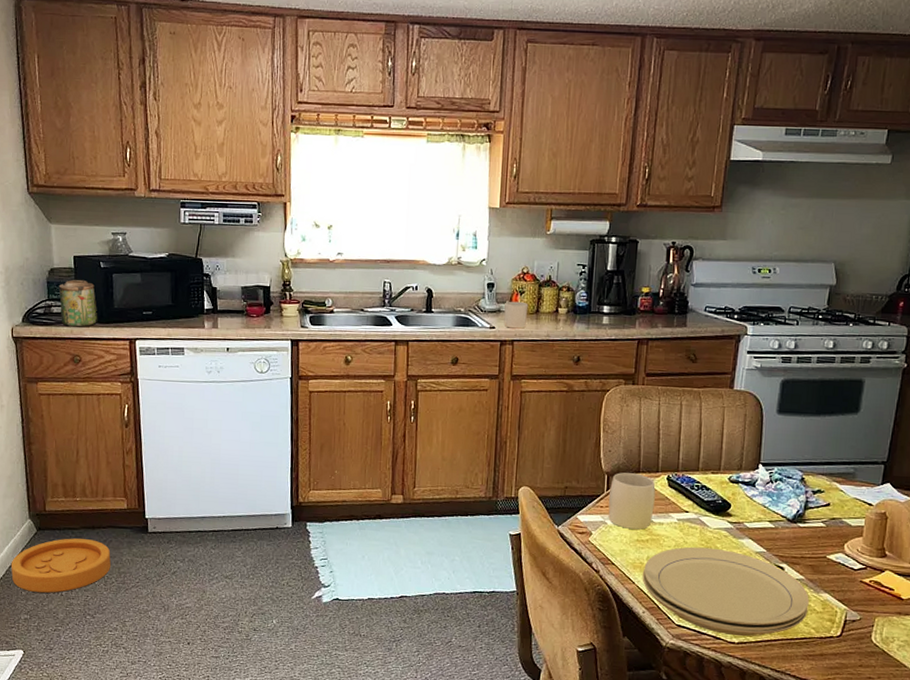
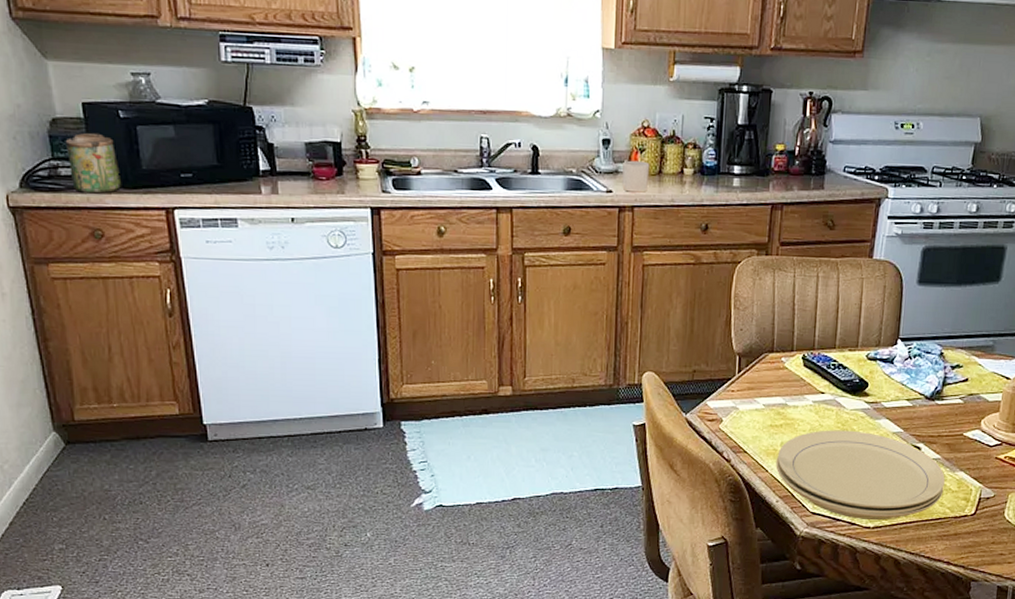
pet bowl: present [11,538,111,593] -> none [36,452,164,518]
mug: present [608,472,656,530] -> none [739,353,791,414]

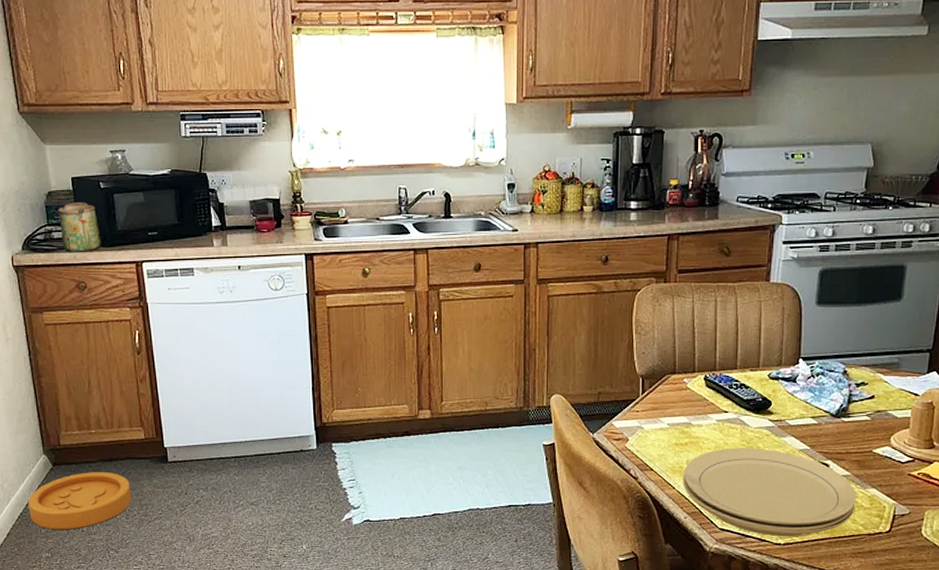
pet bowl: none [36,452,164,518] -> present [29,472,131,530]
mug: present [622,160,650,193] -> none [527,201,552,230]

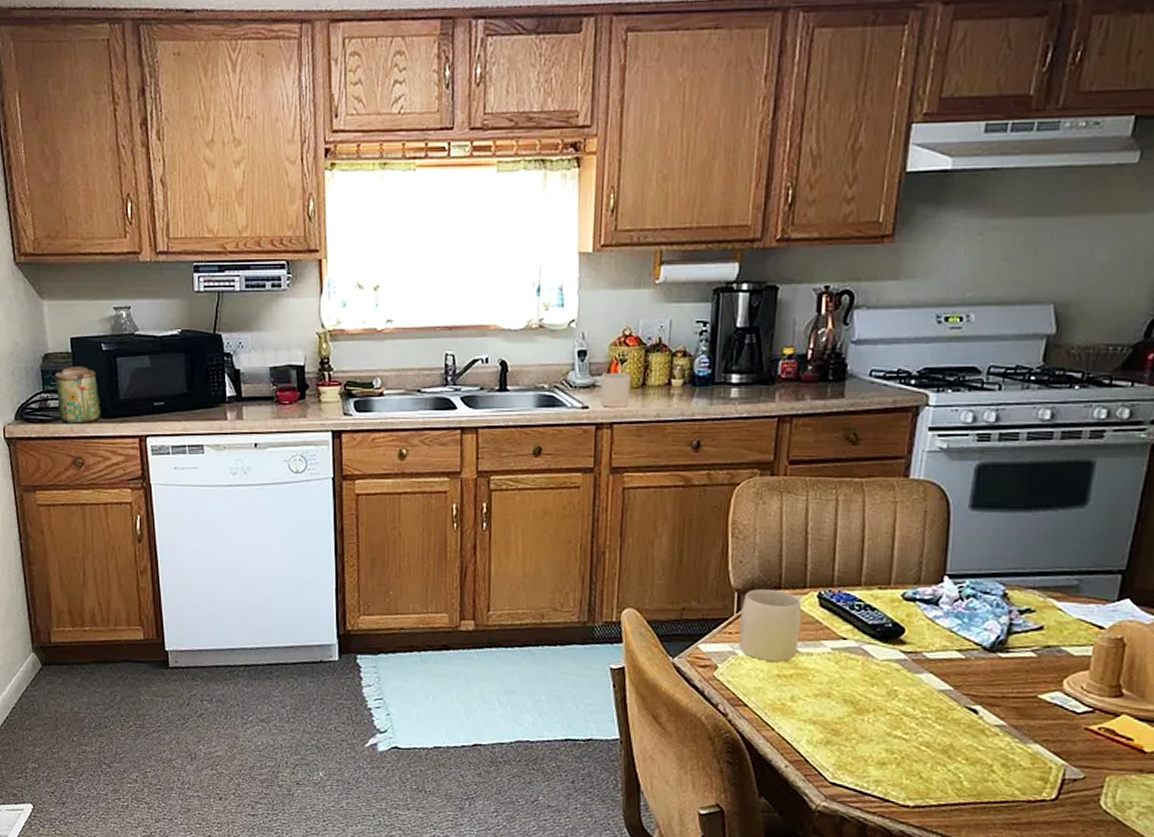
pet bowl: present [29,472,131,530] -> none [15,674,127,739]
mug: none [527,201,552,230] -> present [600,372,632,408]
mug: none [644,375,694,433] -> present [738,589,803,662]
plate: present [682,448,856,537] -> none [784,683,1013,799]

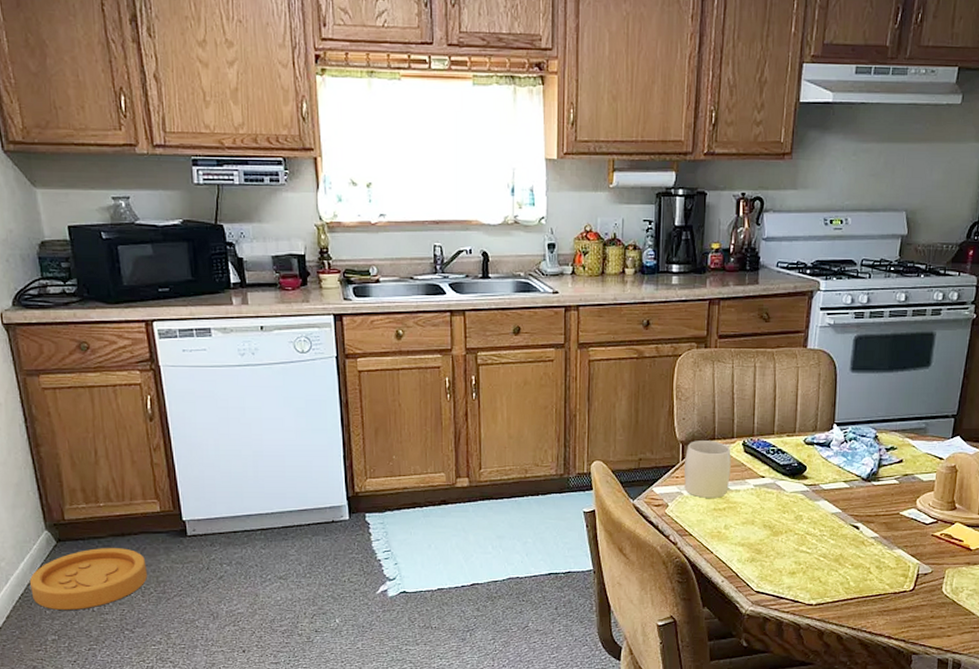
pet bowl: none [15,674,127,739] -> present [30,548,147,611]
canister: present [54,366,102,424] -> none [53,253,105,309]
mug: present [600,372,632,408] -> none [567,262,593,293]

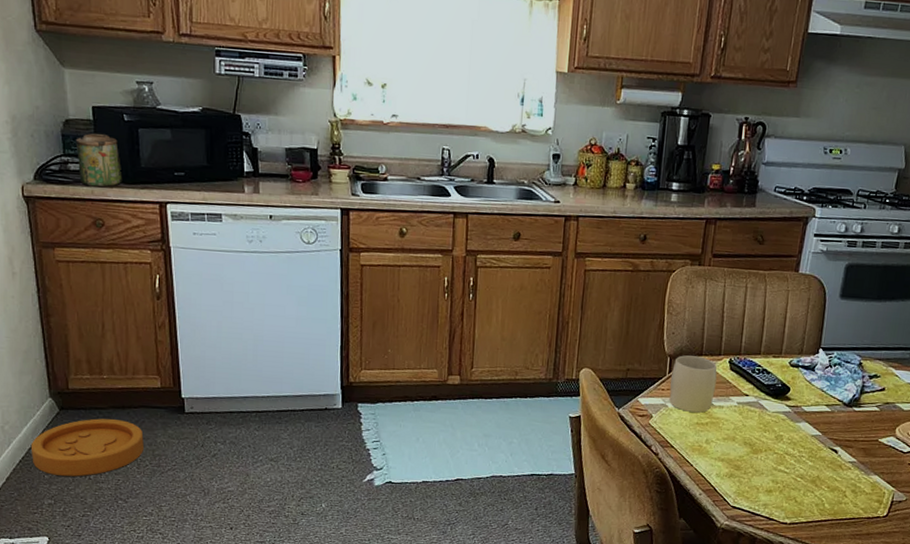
canister: none [53,253,105,309] -> present [75,133,123,188]

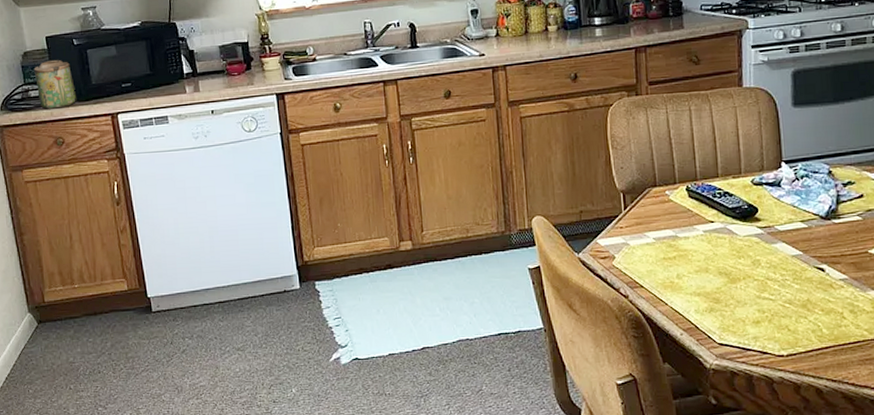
pet bowl: present [32,418,144,477] -> none [15,326,117,390]
mug: present [669,355,717,413] -> none [626,188,678,248]

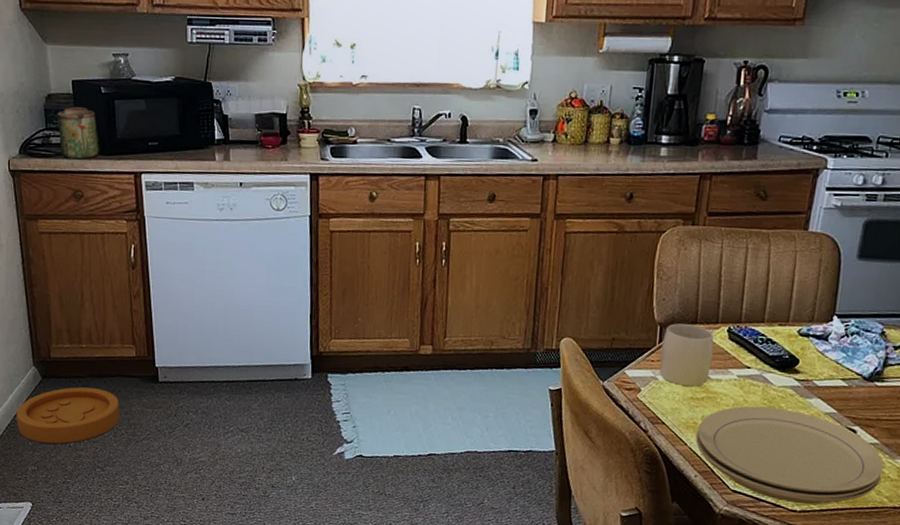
pet bowl: none [15,326,117,390] -> present [17,387,120,444]
mug: none [626,188,678,248] -> present [659,323,714,386]
plate: none [674,257,858,348] -> present [695,406,884,505]

